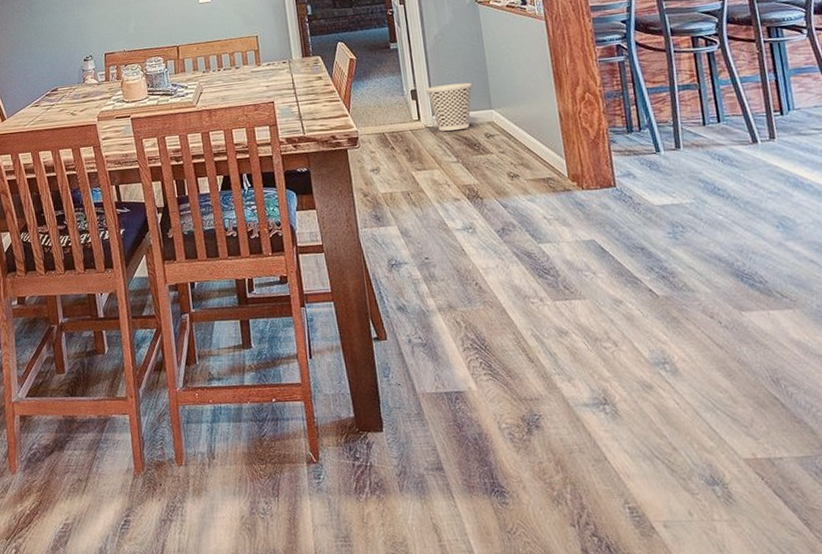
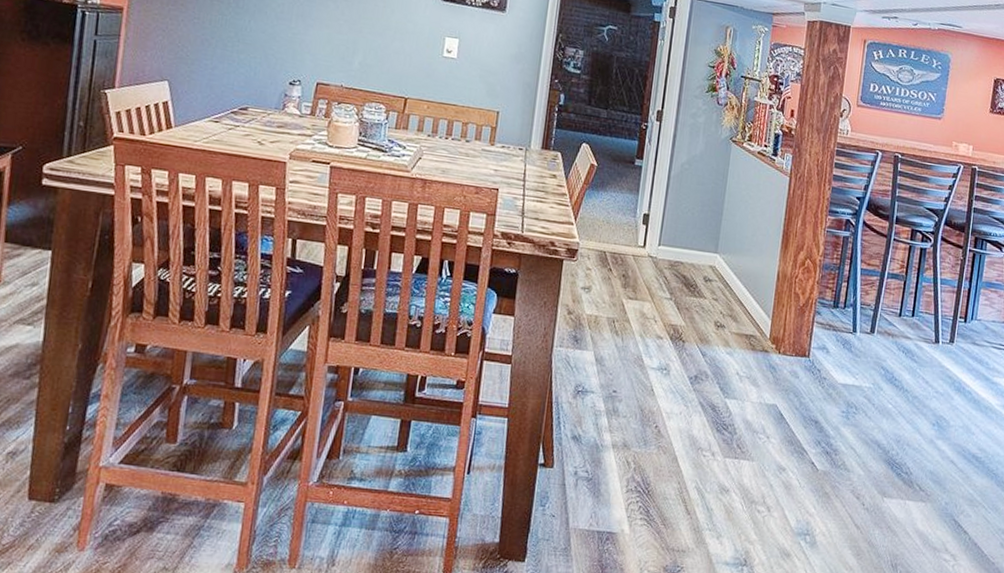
wastebasket: present [426,82,472,131] -> none [658,215,705,267]

